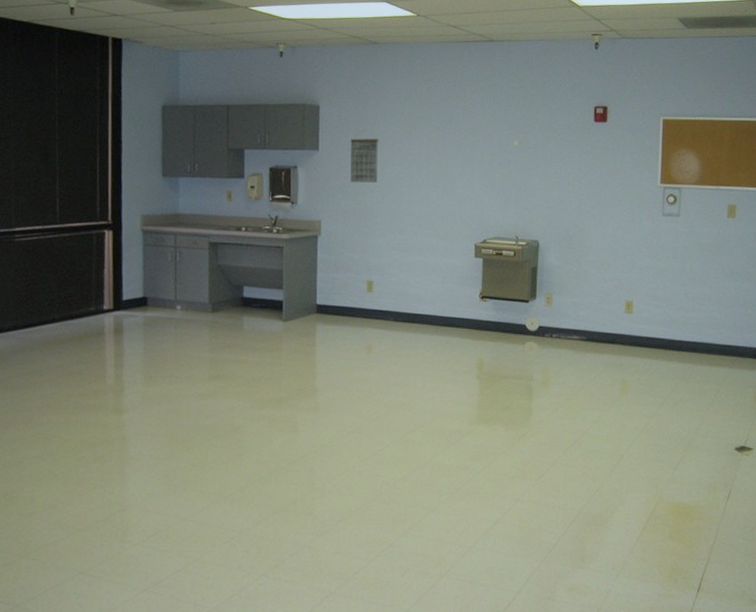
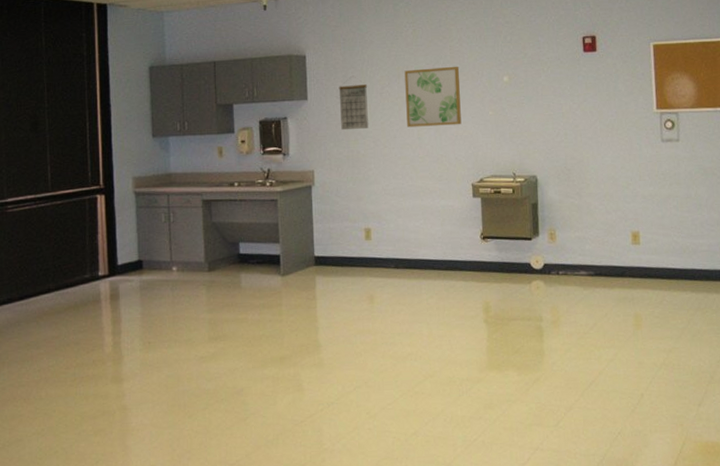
wall art: none [415,126,471,186] -> present [404,66,462,128]

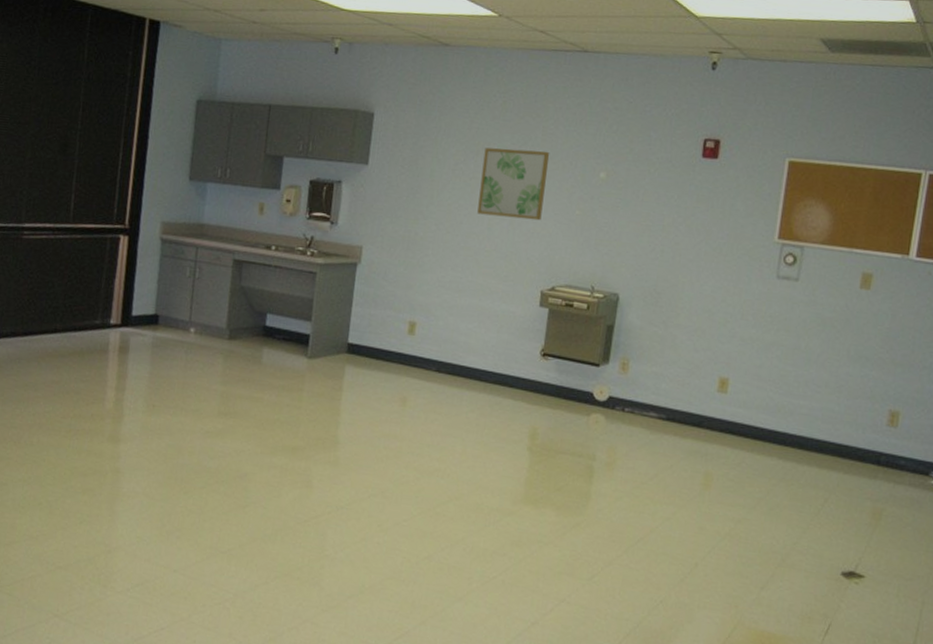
calendar: present [338,82,369,131] -> none [401,151,440,208]

